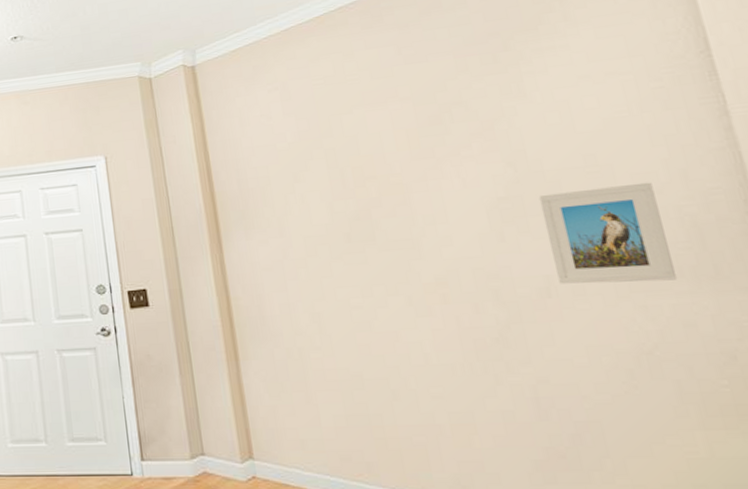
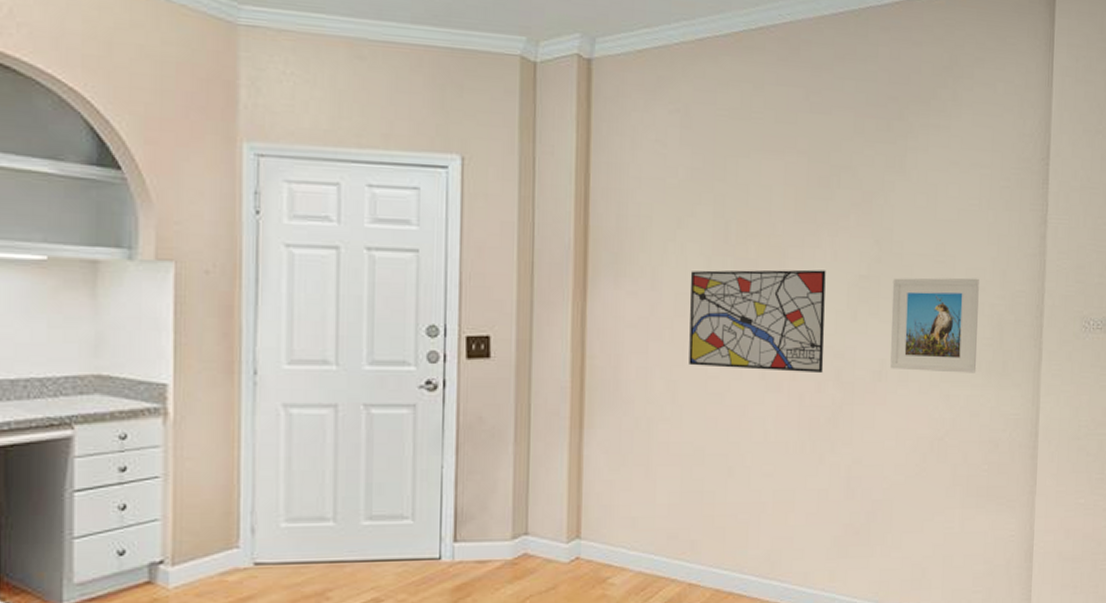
wall art: none [315,198,478,299] -> present [689,269,826,374]

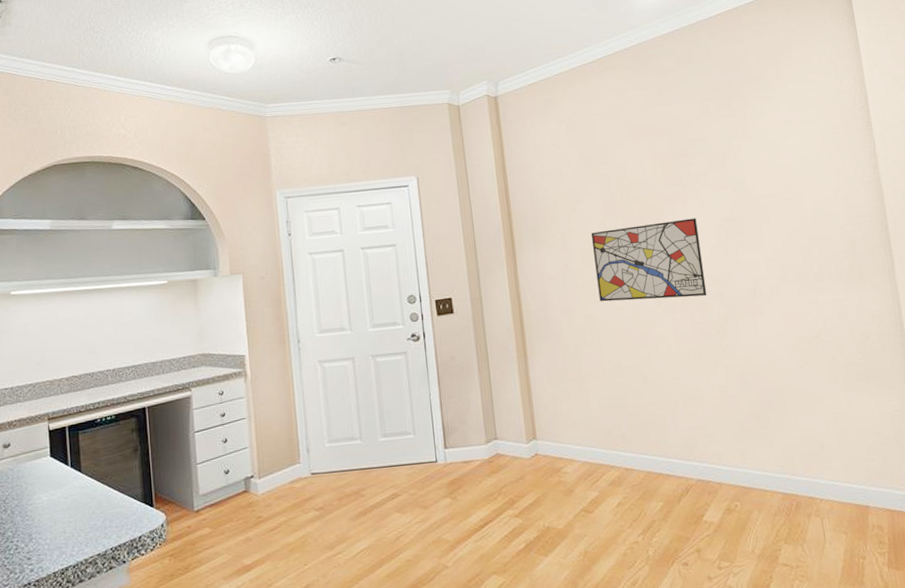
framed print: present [890,277,979,373] -> none [752,206,838,286]

